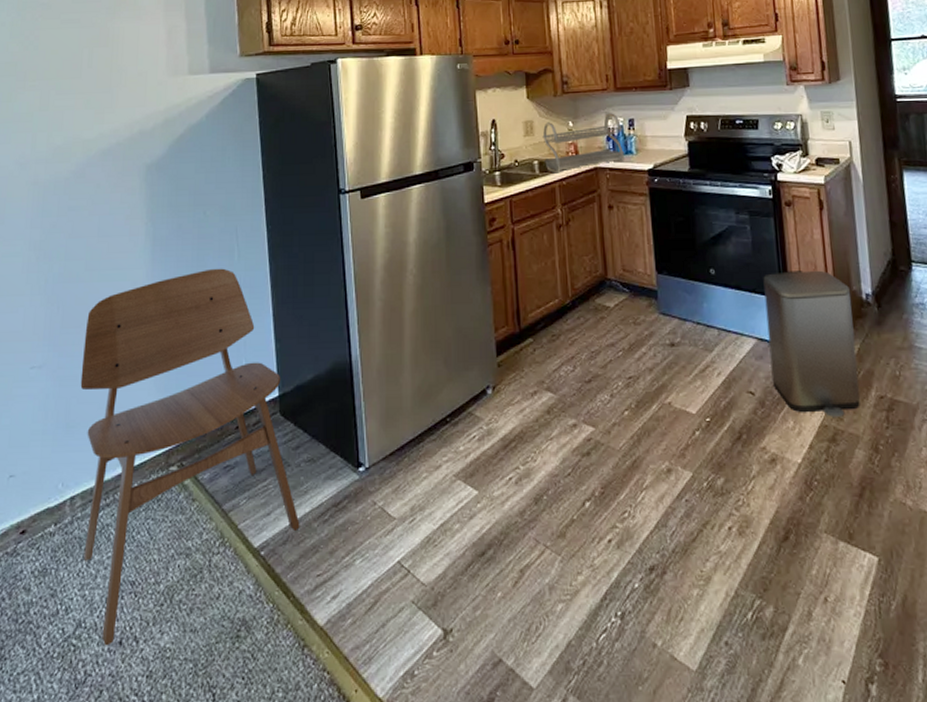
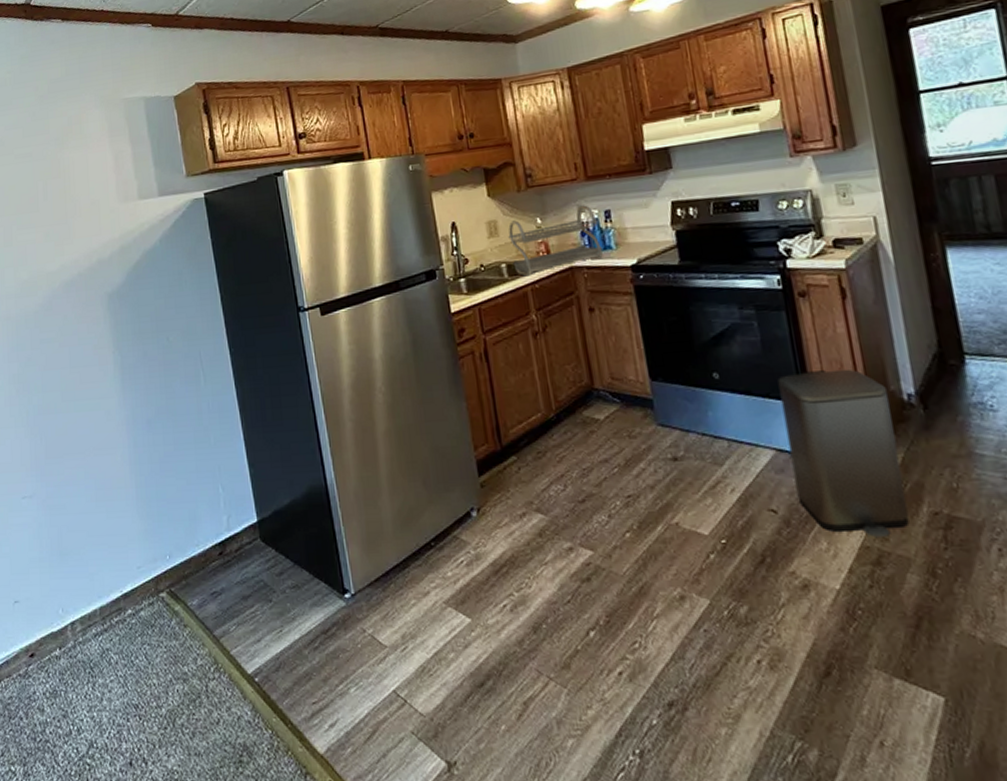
dining chair: present [80,268,300,646] -> none [68,394,291,766]

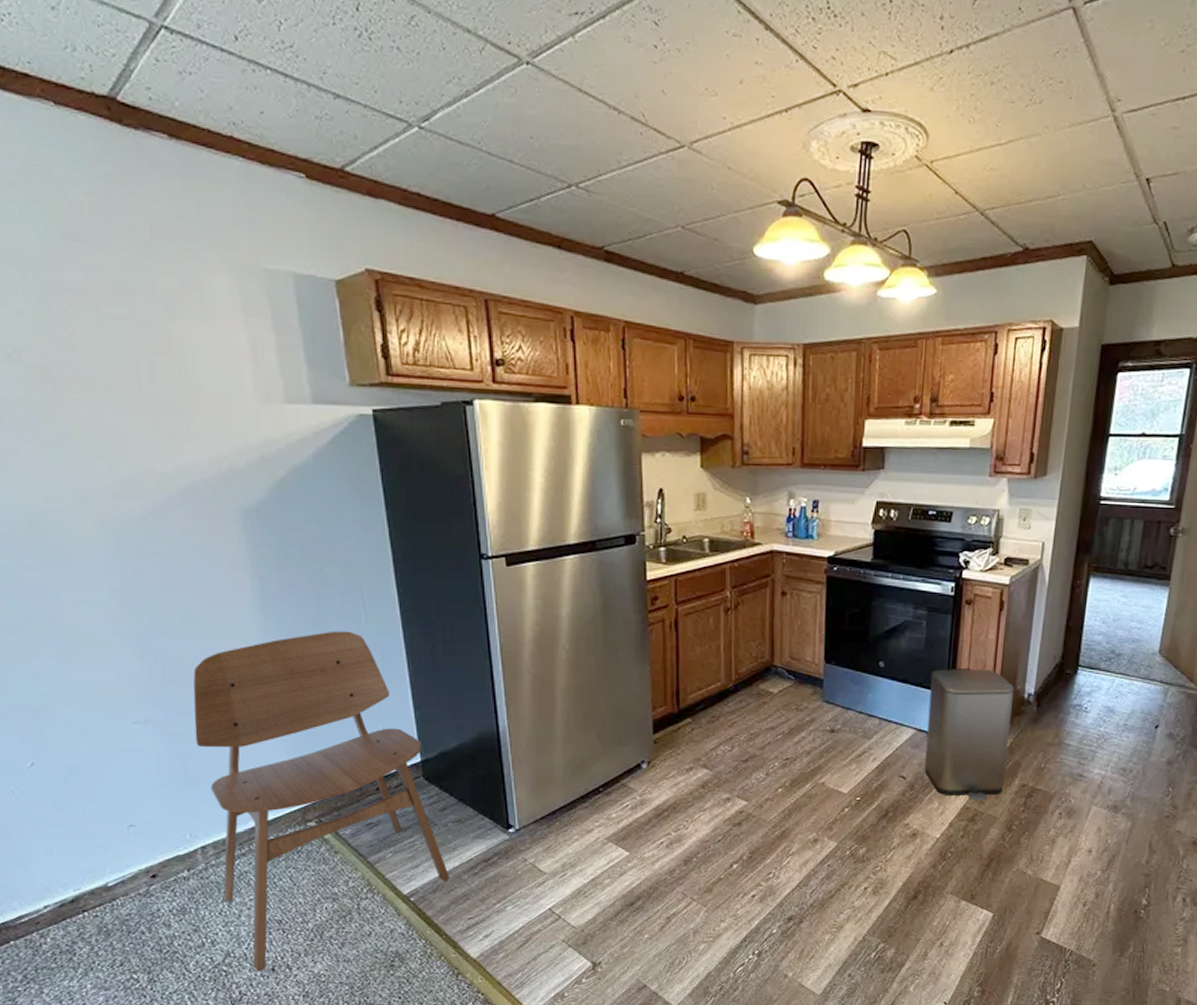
dining chair: none [68,394,291,766] -> present [193,631,450,972]
dish rack: present [508,205,603,277] -> none [714,491,805,554]

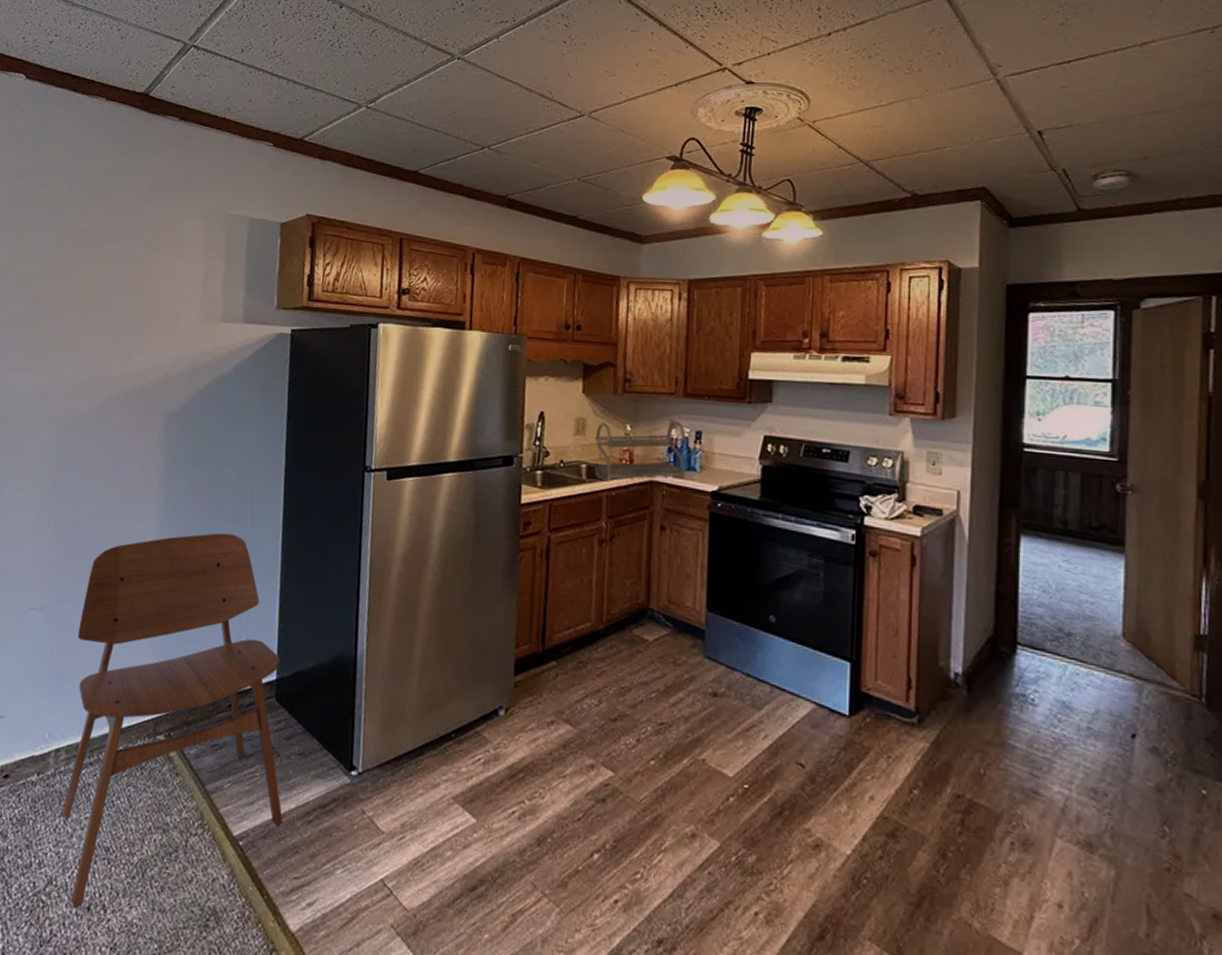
dish rack: none [714,491,805,554] -> present [592,421,687,482]
pedal bin: present [924,668,1015,801] -> none [828,631,937,811]

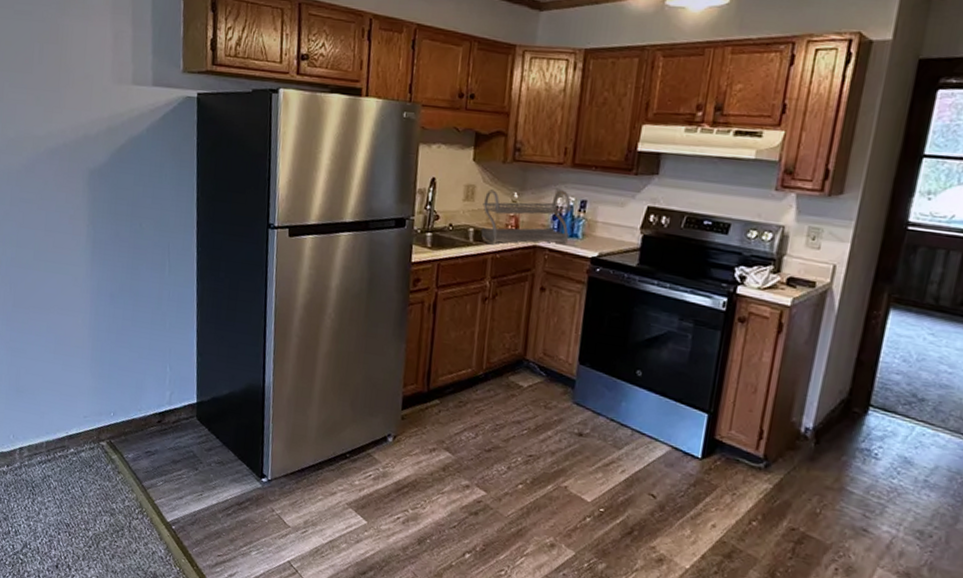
dining chair: present [62,532,283,909] -> none [28,278,207,567]

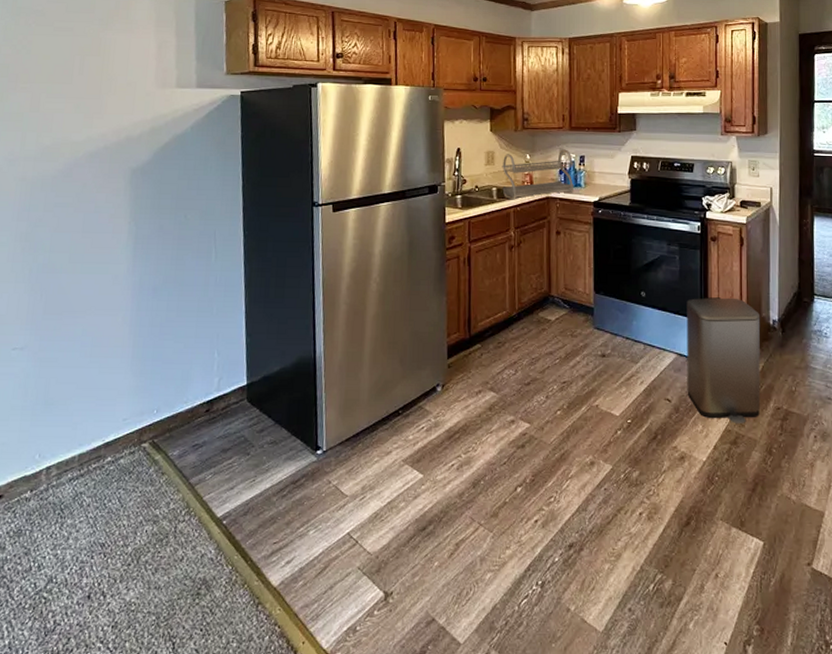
pedal bin: none [678,387,790,538] -> present [686,297,761,423]

